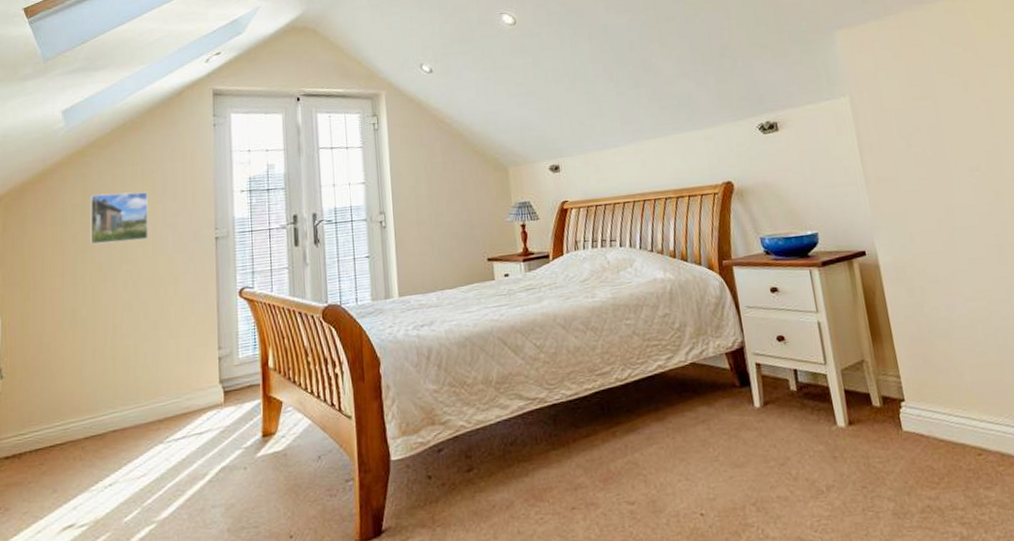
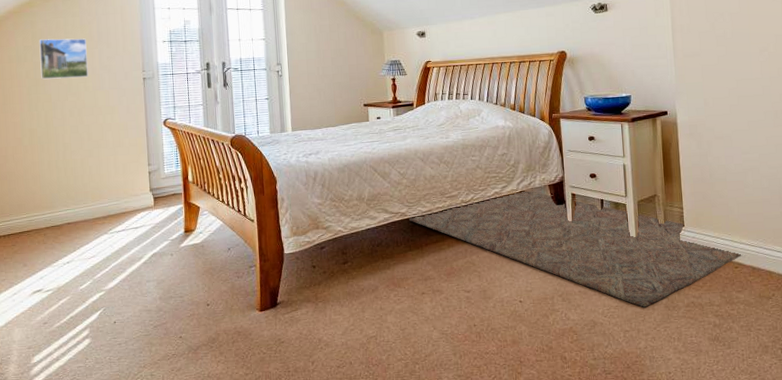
rug: none [550,360,985,516] -> present [409,189,742,307]

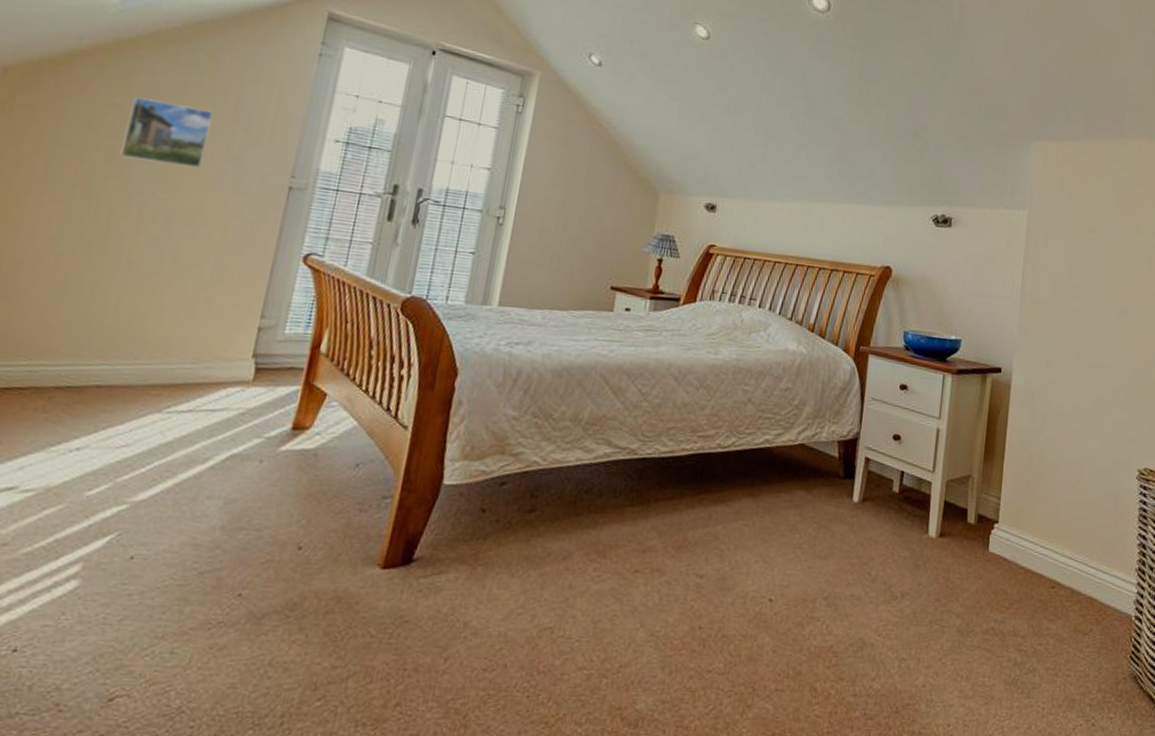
rug: present [409,189,742,307] -> none [639,442,1061,628]

